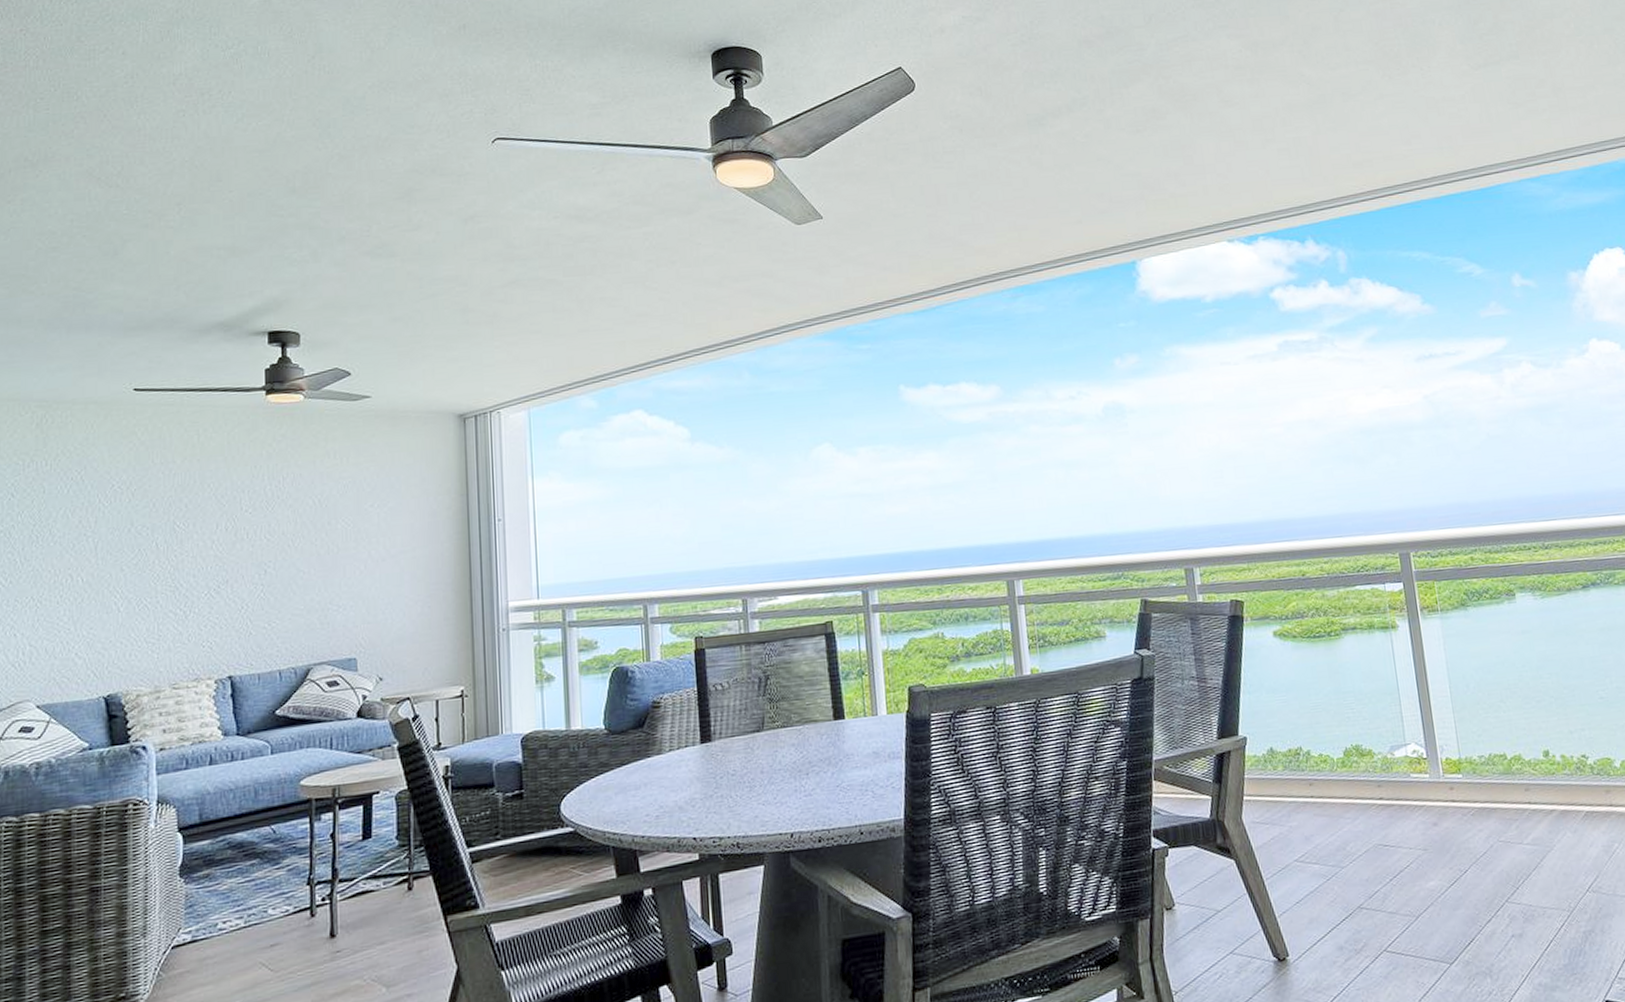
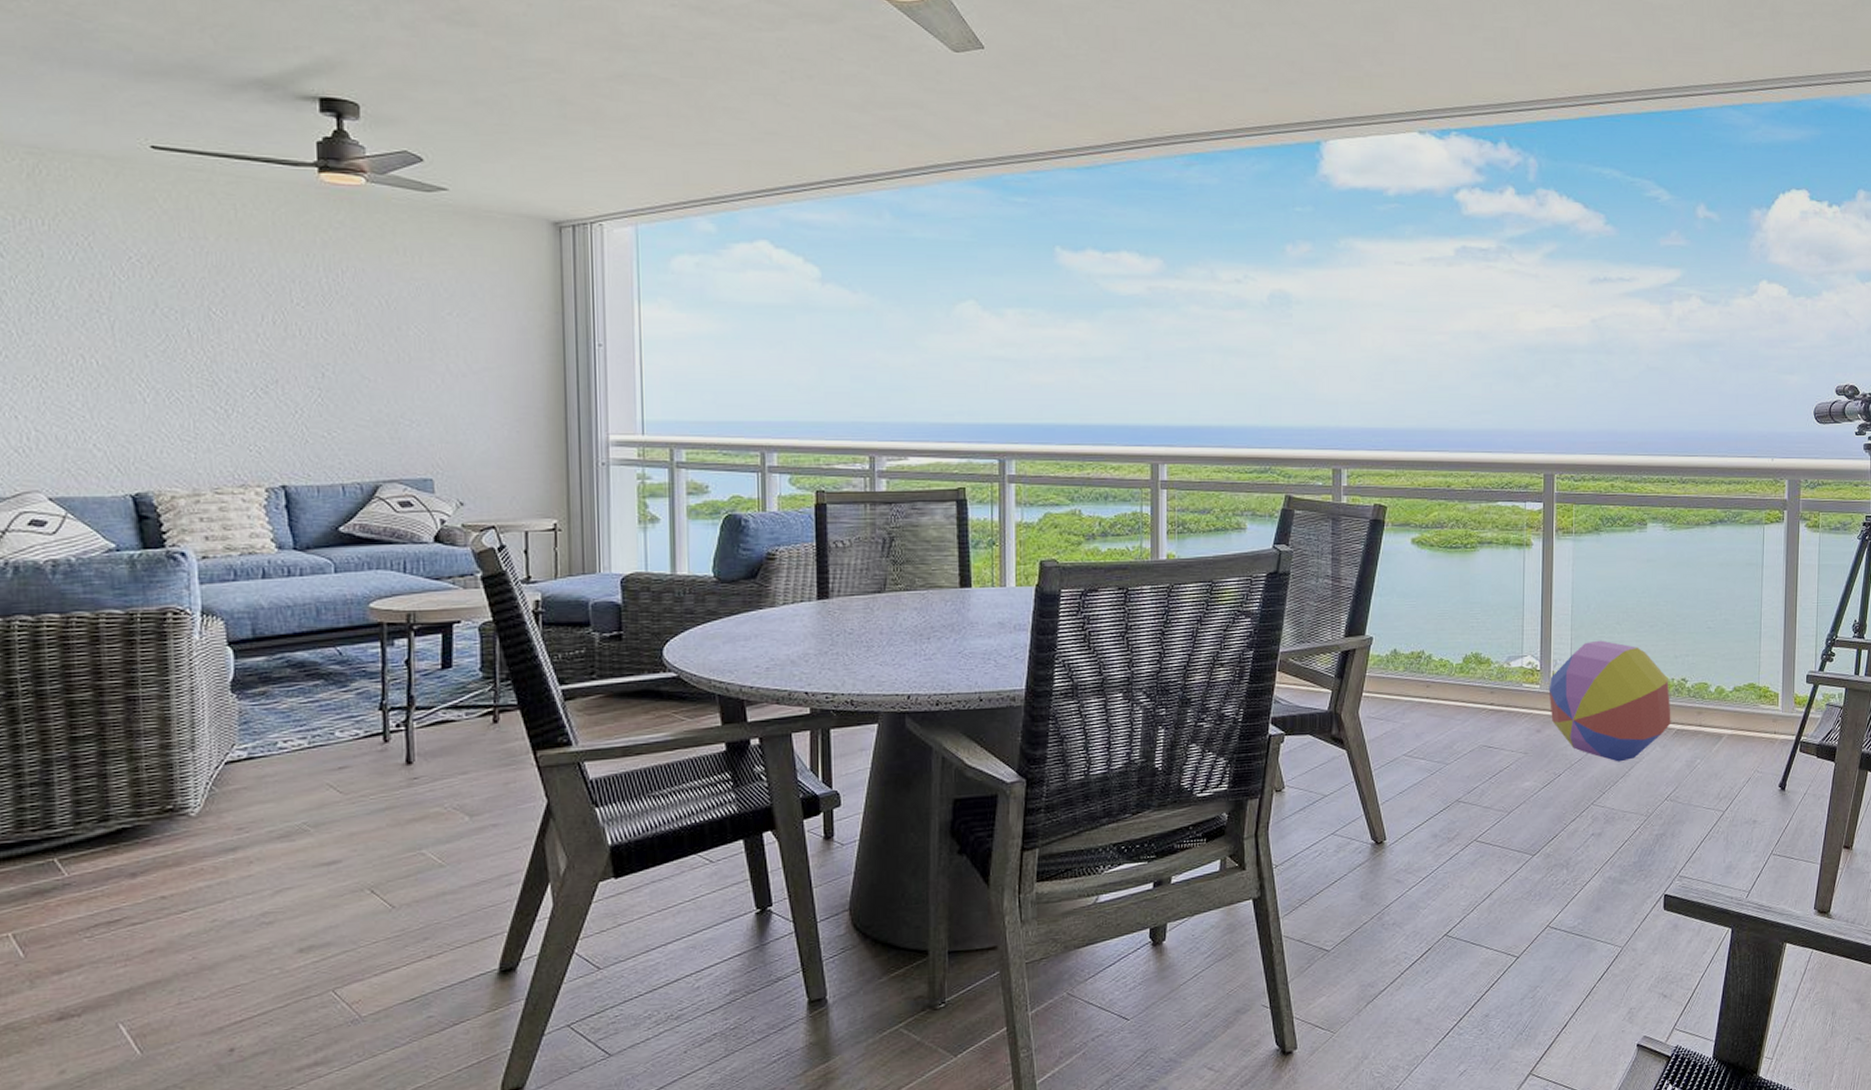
beachball: none [1438,720,1579,853] -> present [1548,640,1671,762]

